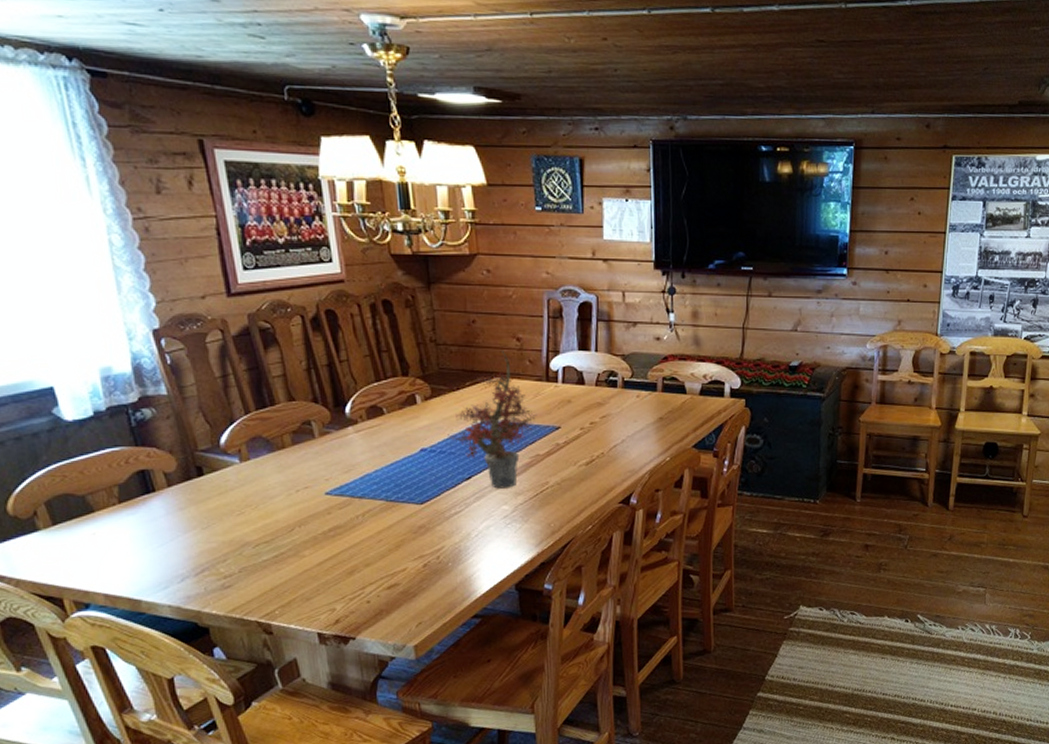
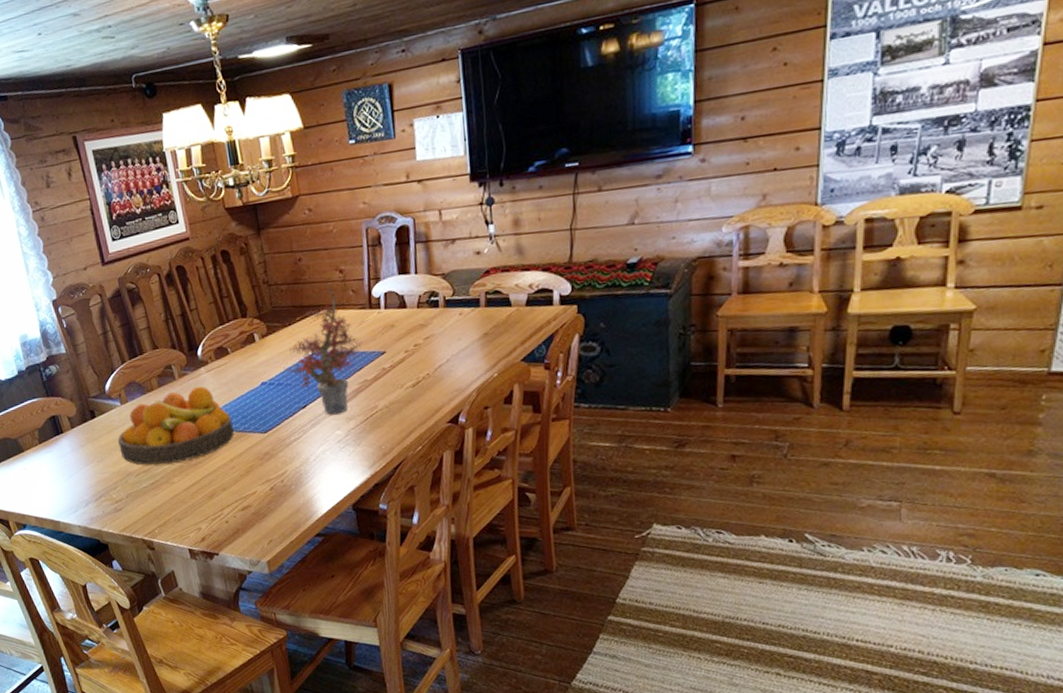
fruit bowl: none [232,447,384,535] -> present [117,386,234,465]

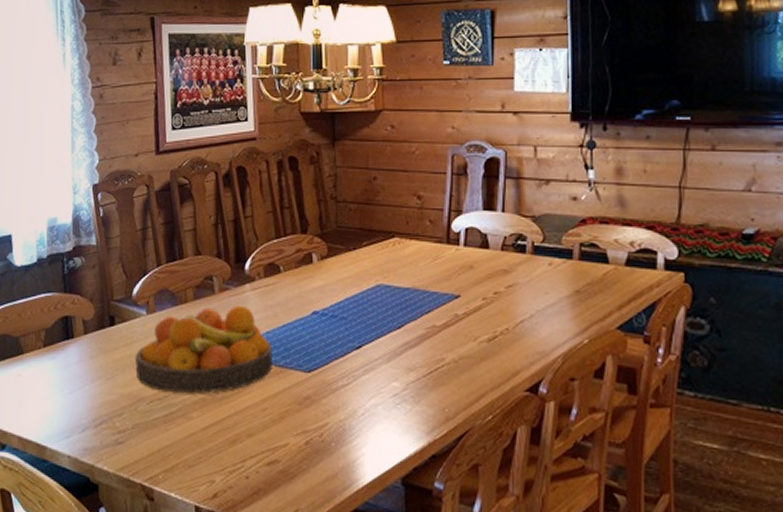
potted plant: present [284,284,363,415] -> none [341,210,435,362]

